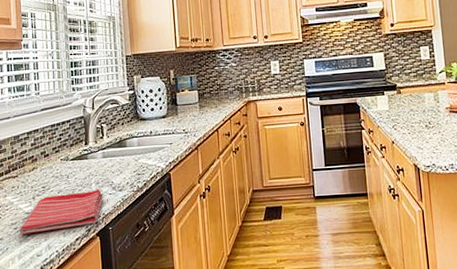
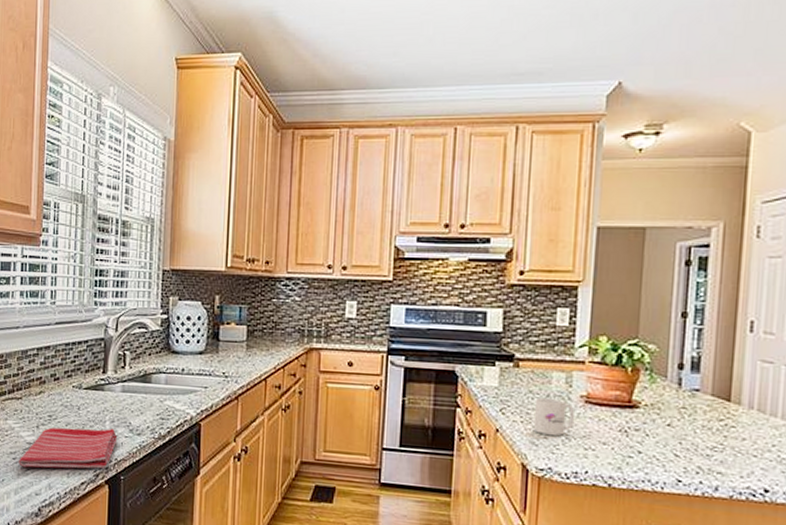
mug: none [416,112,445,140] -> present [534,397,575,436]

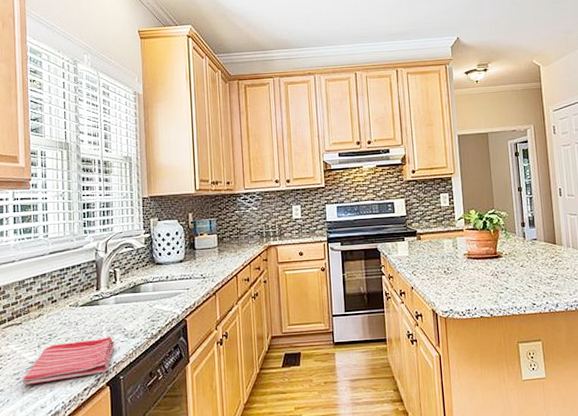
mug: present [534,397,575,436] -> none [435,258,463,286]

